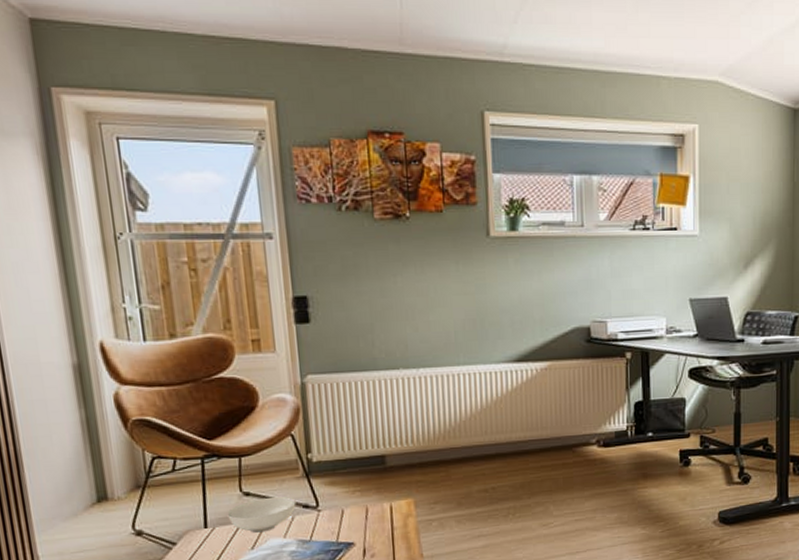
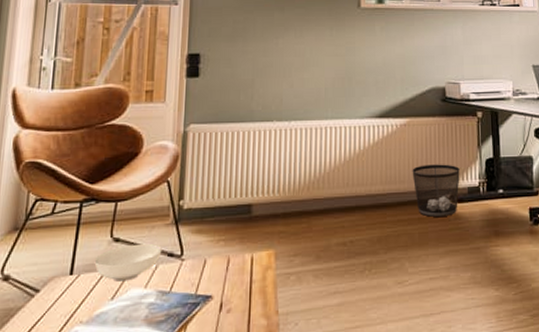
waste bin: none [555,408,607,462] -> present [412,164,460,217]

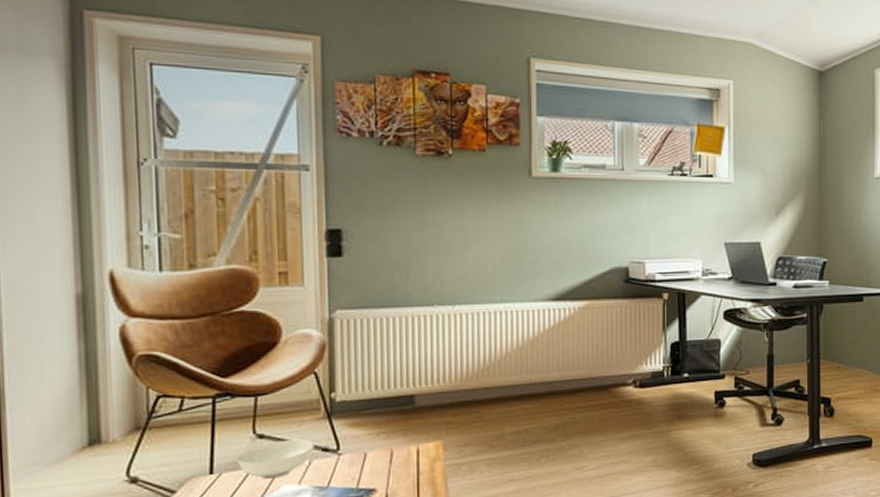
waste bin: present [412,164,460,217] -> none [591,348,643,403]

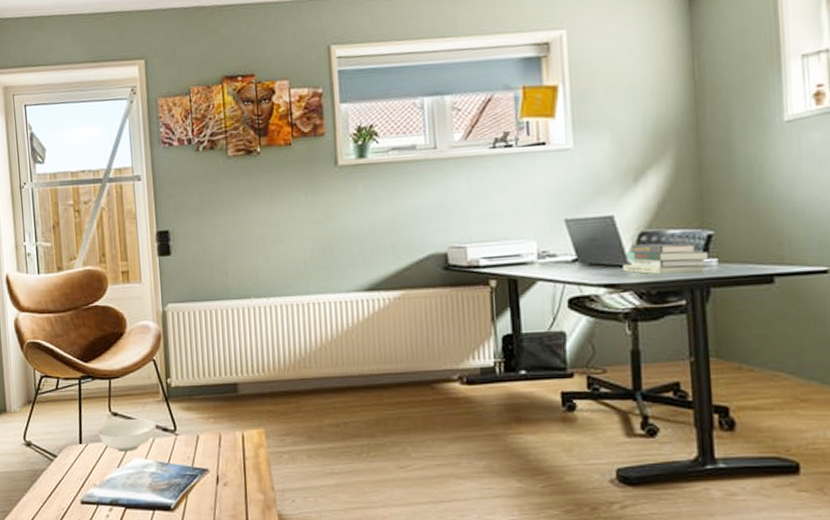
books: none [765,267,823,293] -> present [623,243,709,275]

